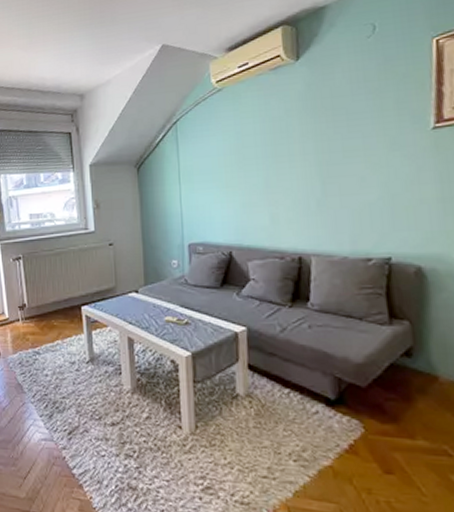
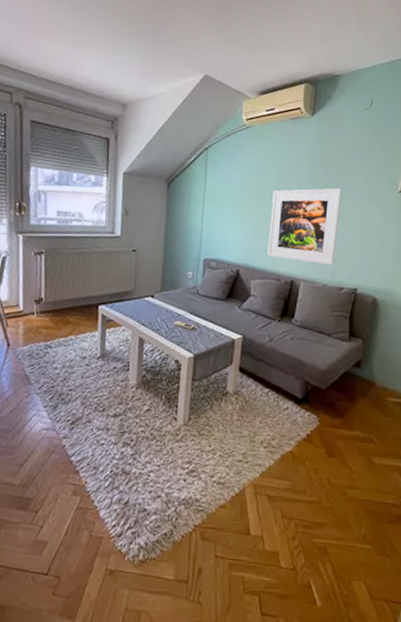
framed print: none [260,138,353,233] -> present [267,188,342,265]

